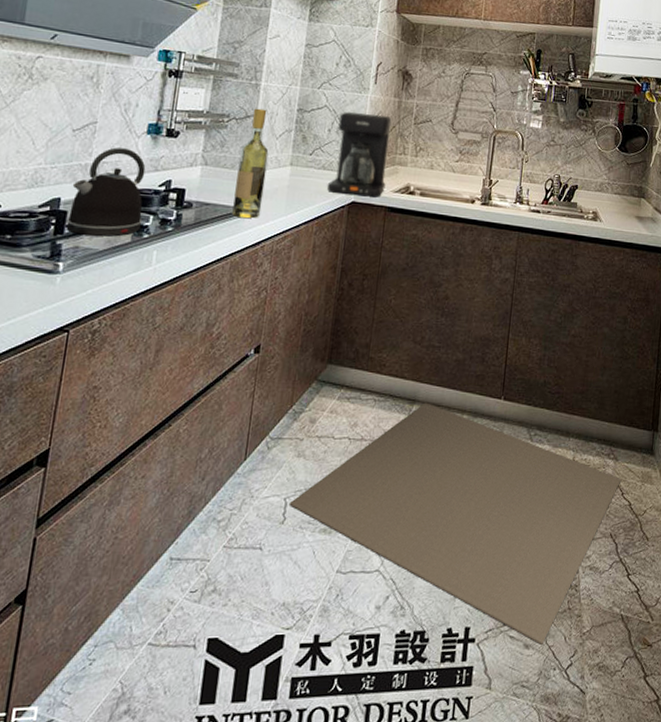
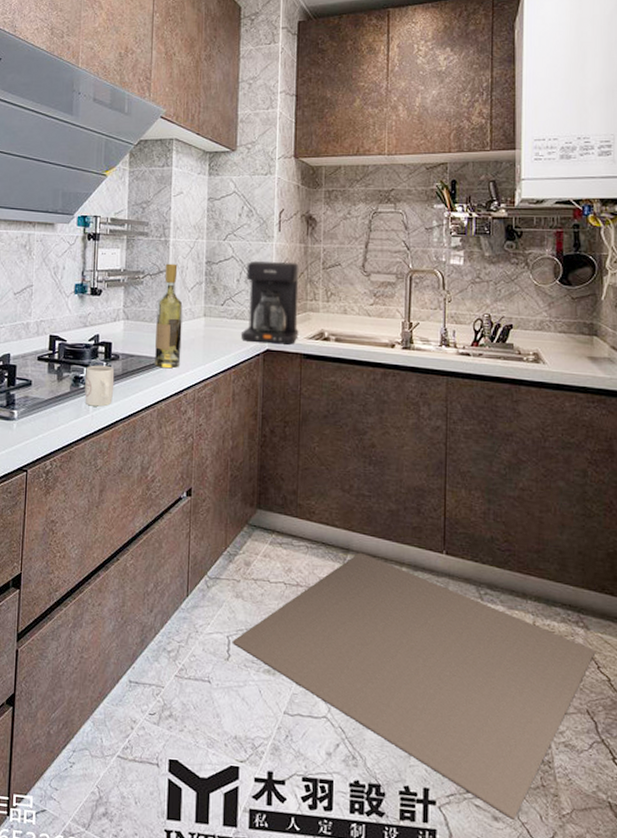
kettle: present [66,147,146,237] -> none [16,307,78,387]
mug: none [148,213,186,259] -> present [85,365,115,407]

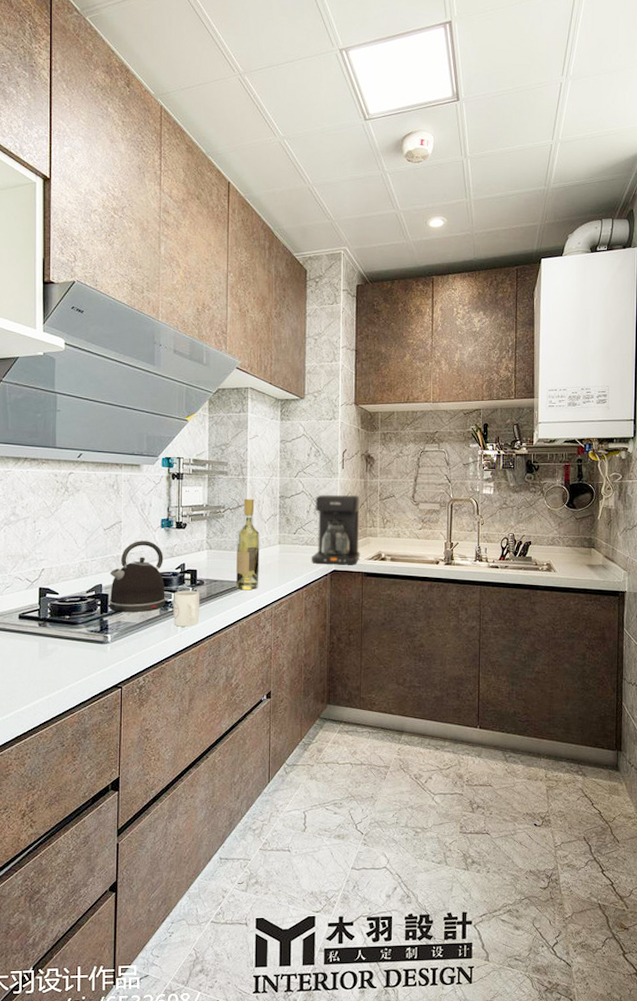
kettle: none [16,307,78,387] -> present [109,541,167,612]
door mat: present [232,552,596,820] -> none [307,733,591,927]

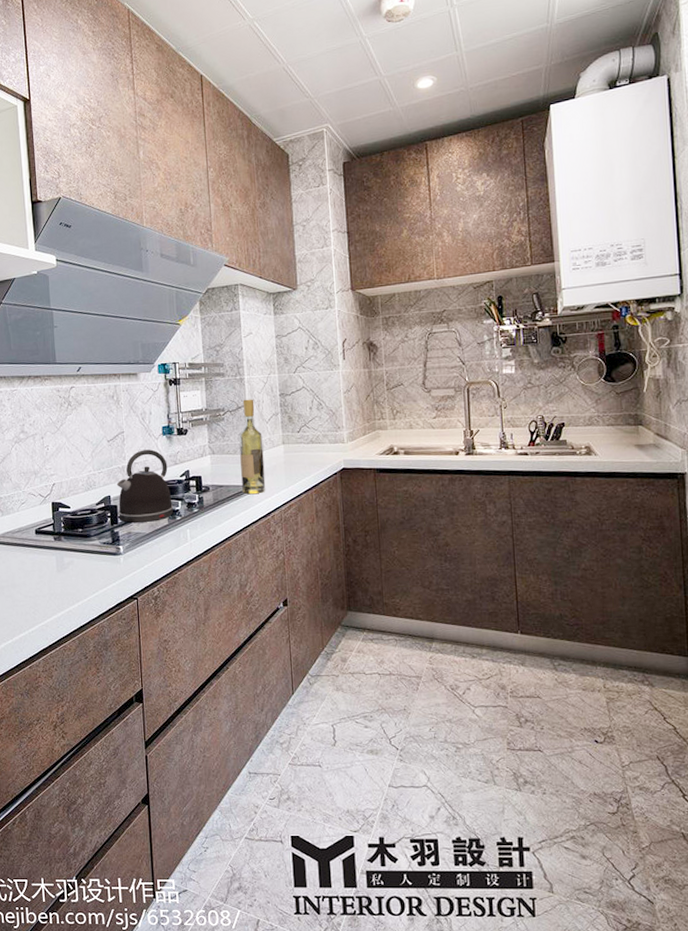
mug: present [173,590,200,627] -> none [180,497,208,535]
coffee maker: present [311,494,360,565] -> none [317,387,371,462]

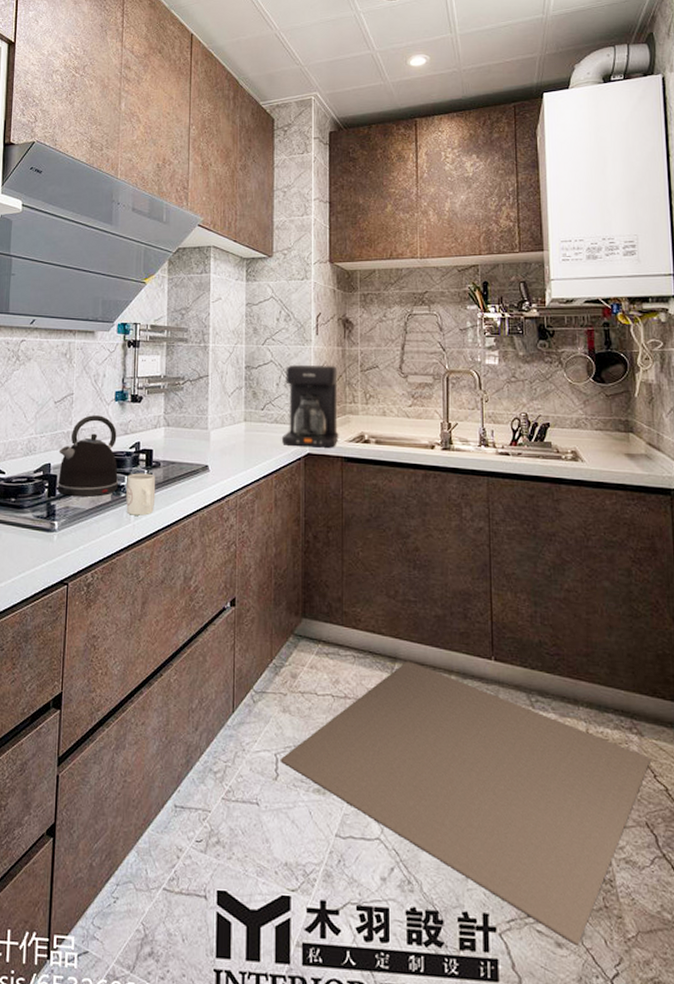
mug: none [180,497,208,535] -> present [126,473,156,516]
bottle: present [239,399,266,495] -> none [196,369,223,475]
coffee maker: none [317,387,371,462] -> present [281,364,339,448]
door mat: none [336,640,662,856] -> present [280,660,652,945]

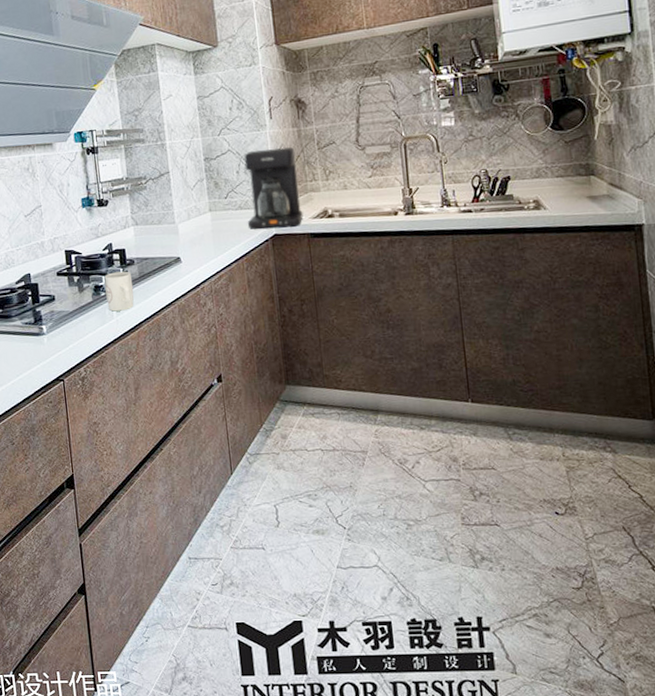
kettle: present [57,415,119,497] -> none [36,223,98,301]
door mat: present [280,660,652,945] -> none [279,411,626,634]

